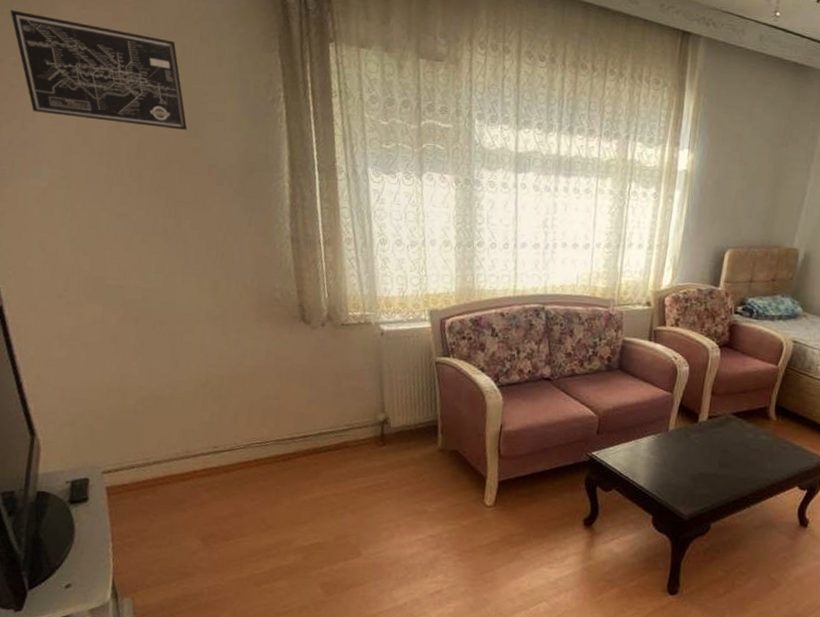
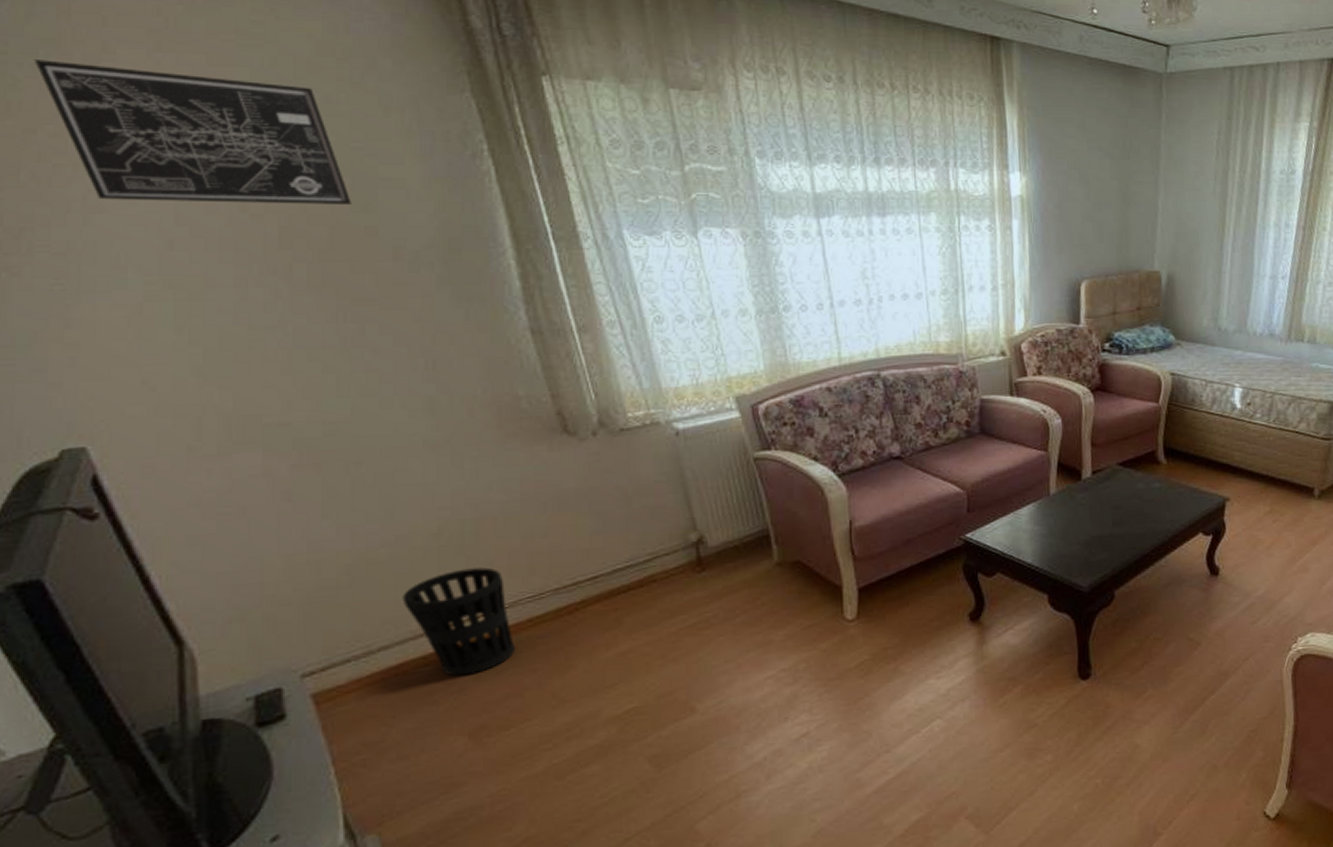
wastebasket: none [174,413,244,494] -> present [402,567,516,677]

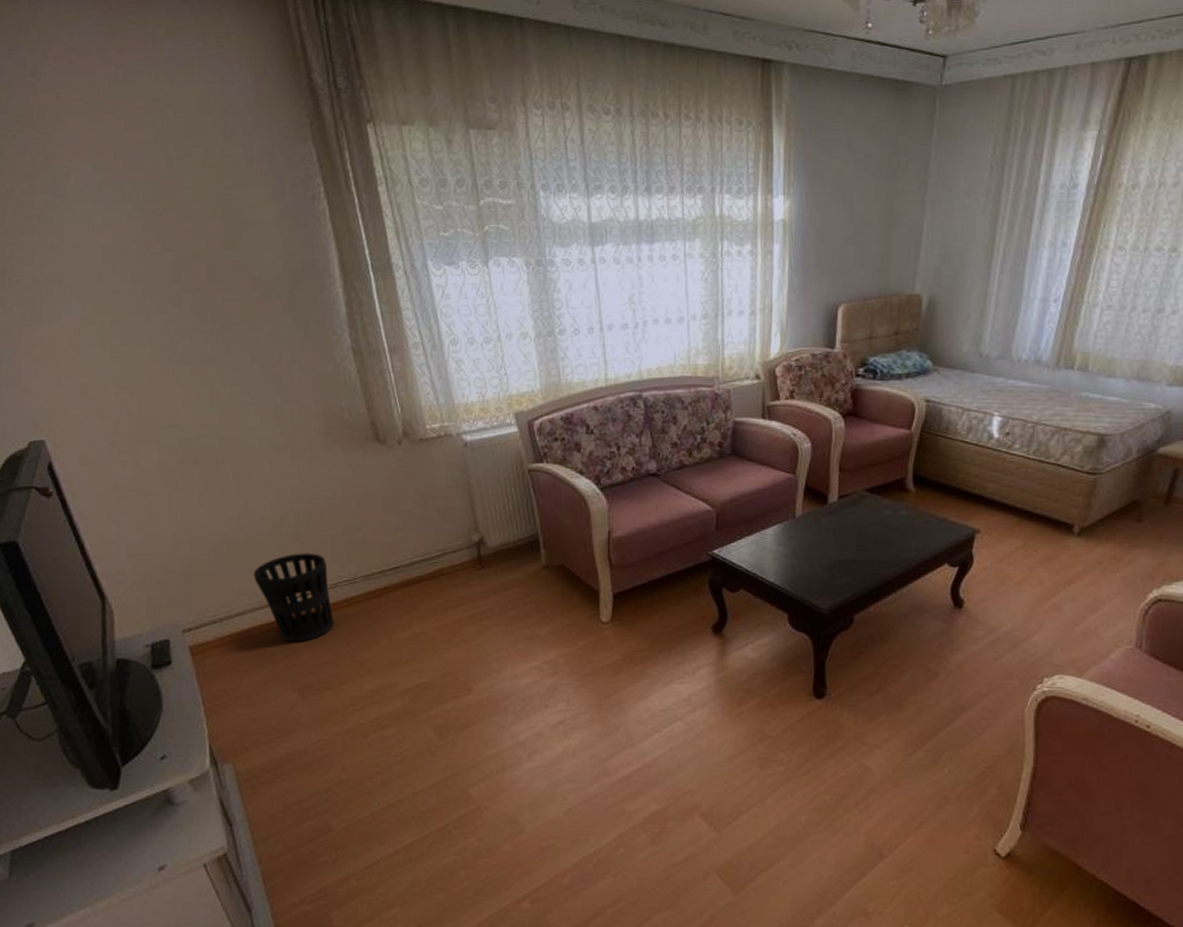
wall art: present [33,59,352,204] -> none [13,131,223,244]

